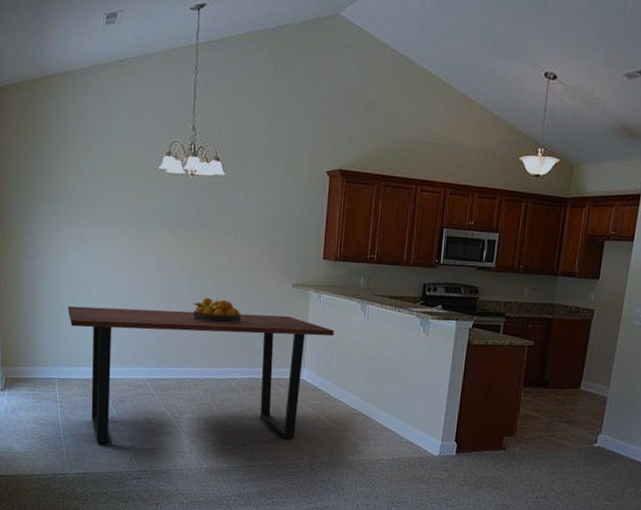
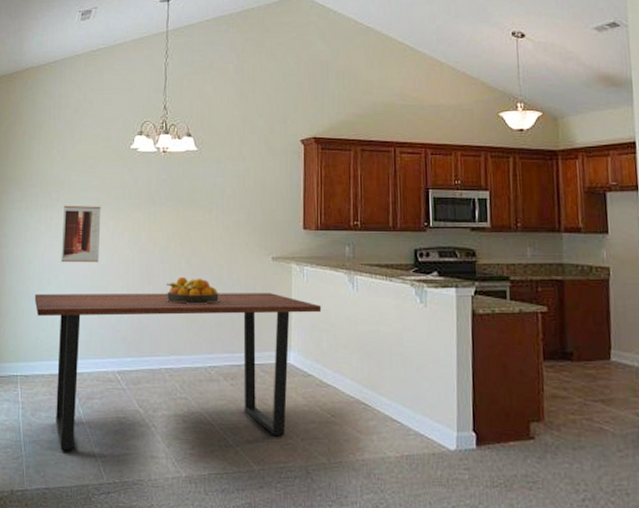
wall art: none [92,222,130,280] -> present [61,205,101,263]

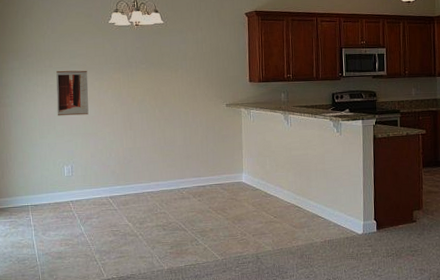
dining table: present [34,293,322,451] -> none [37,131,265,259]
fruit bowl: present [166,276,219,304] -> none [144,122,186,143]

